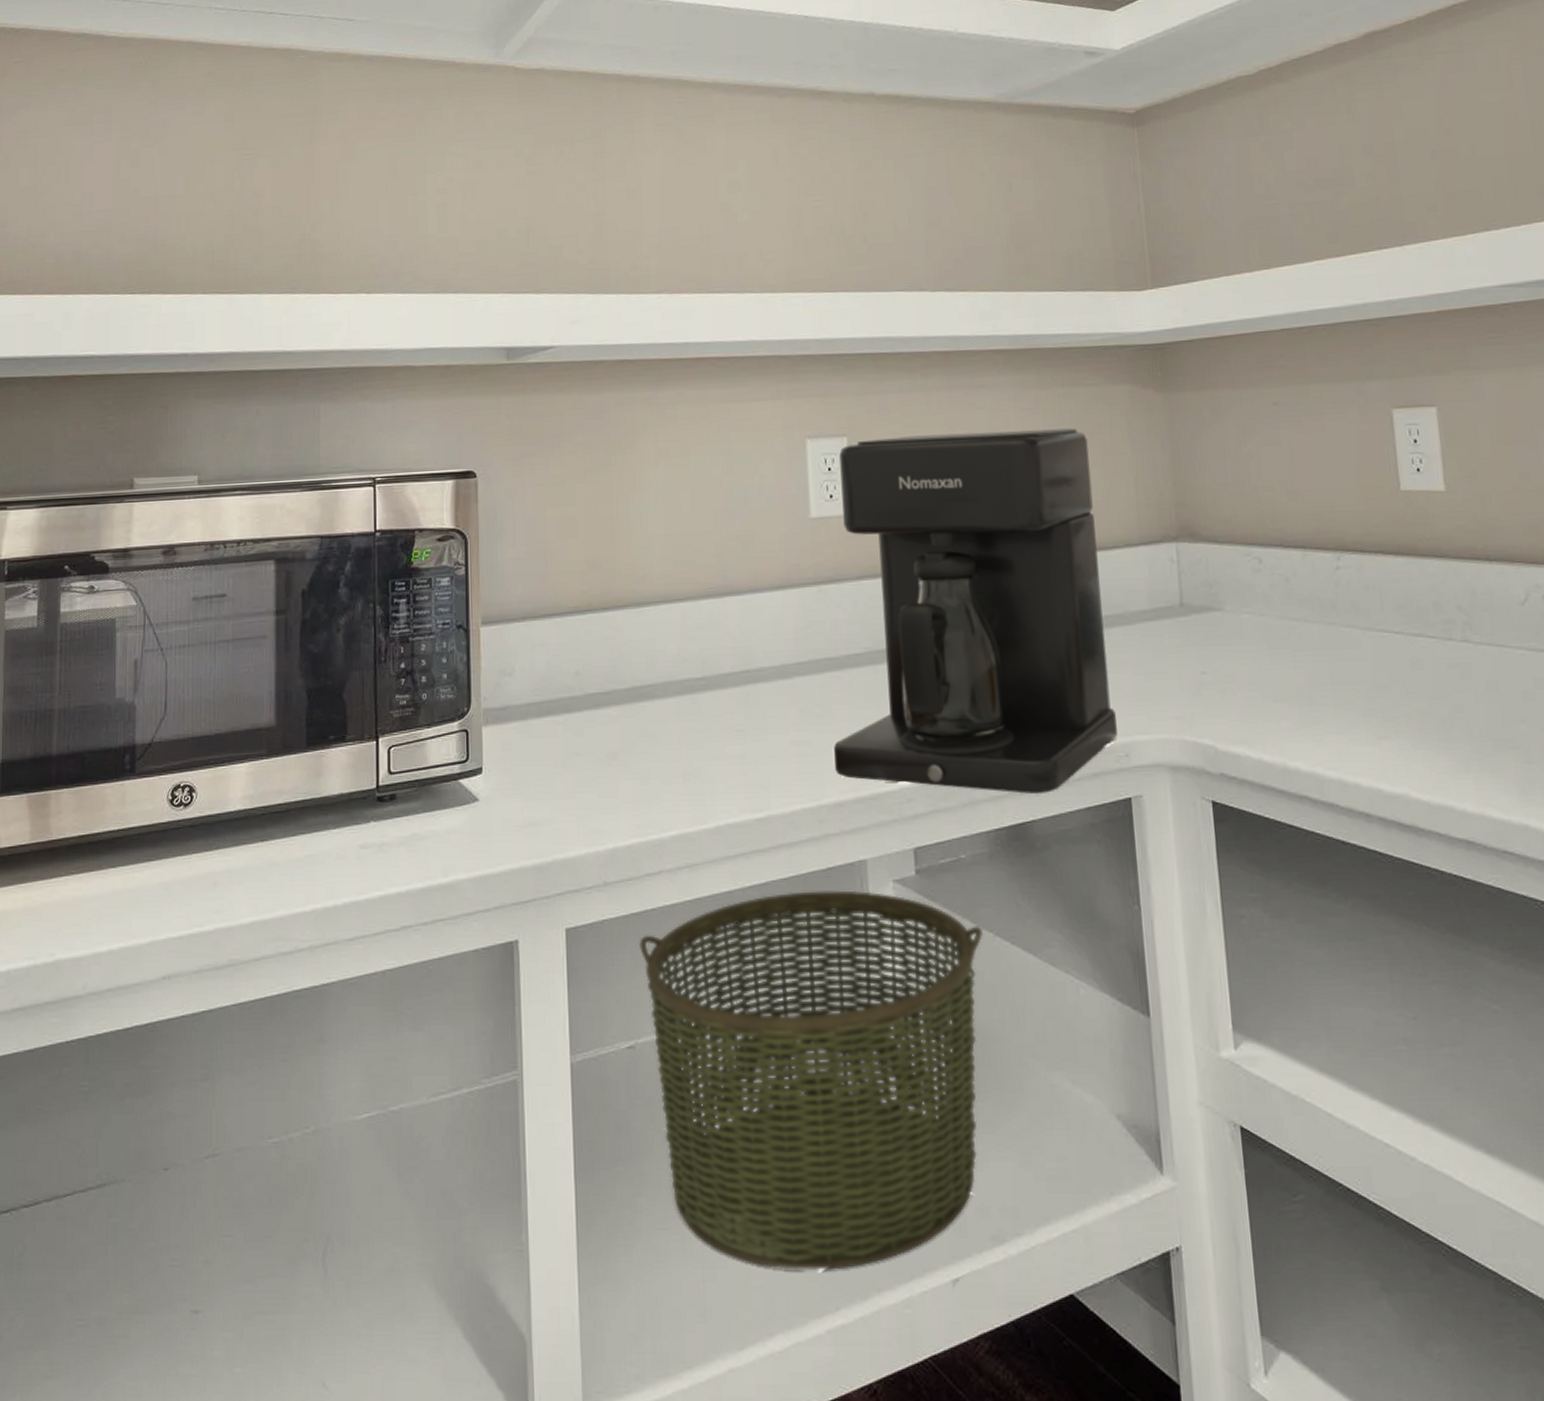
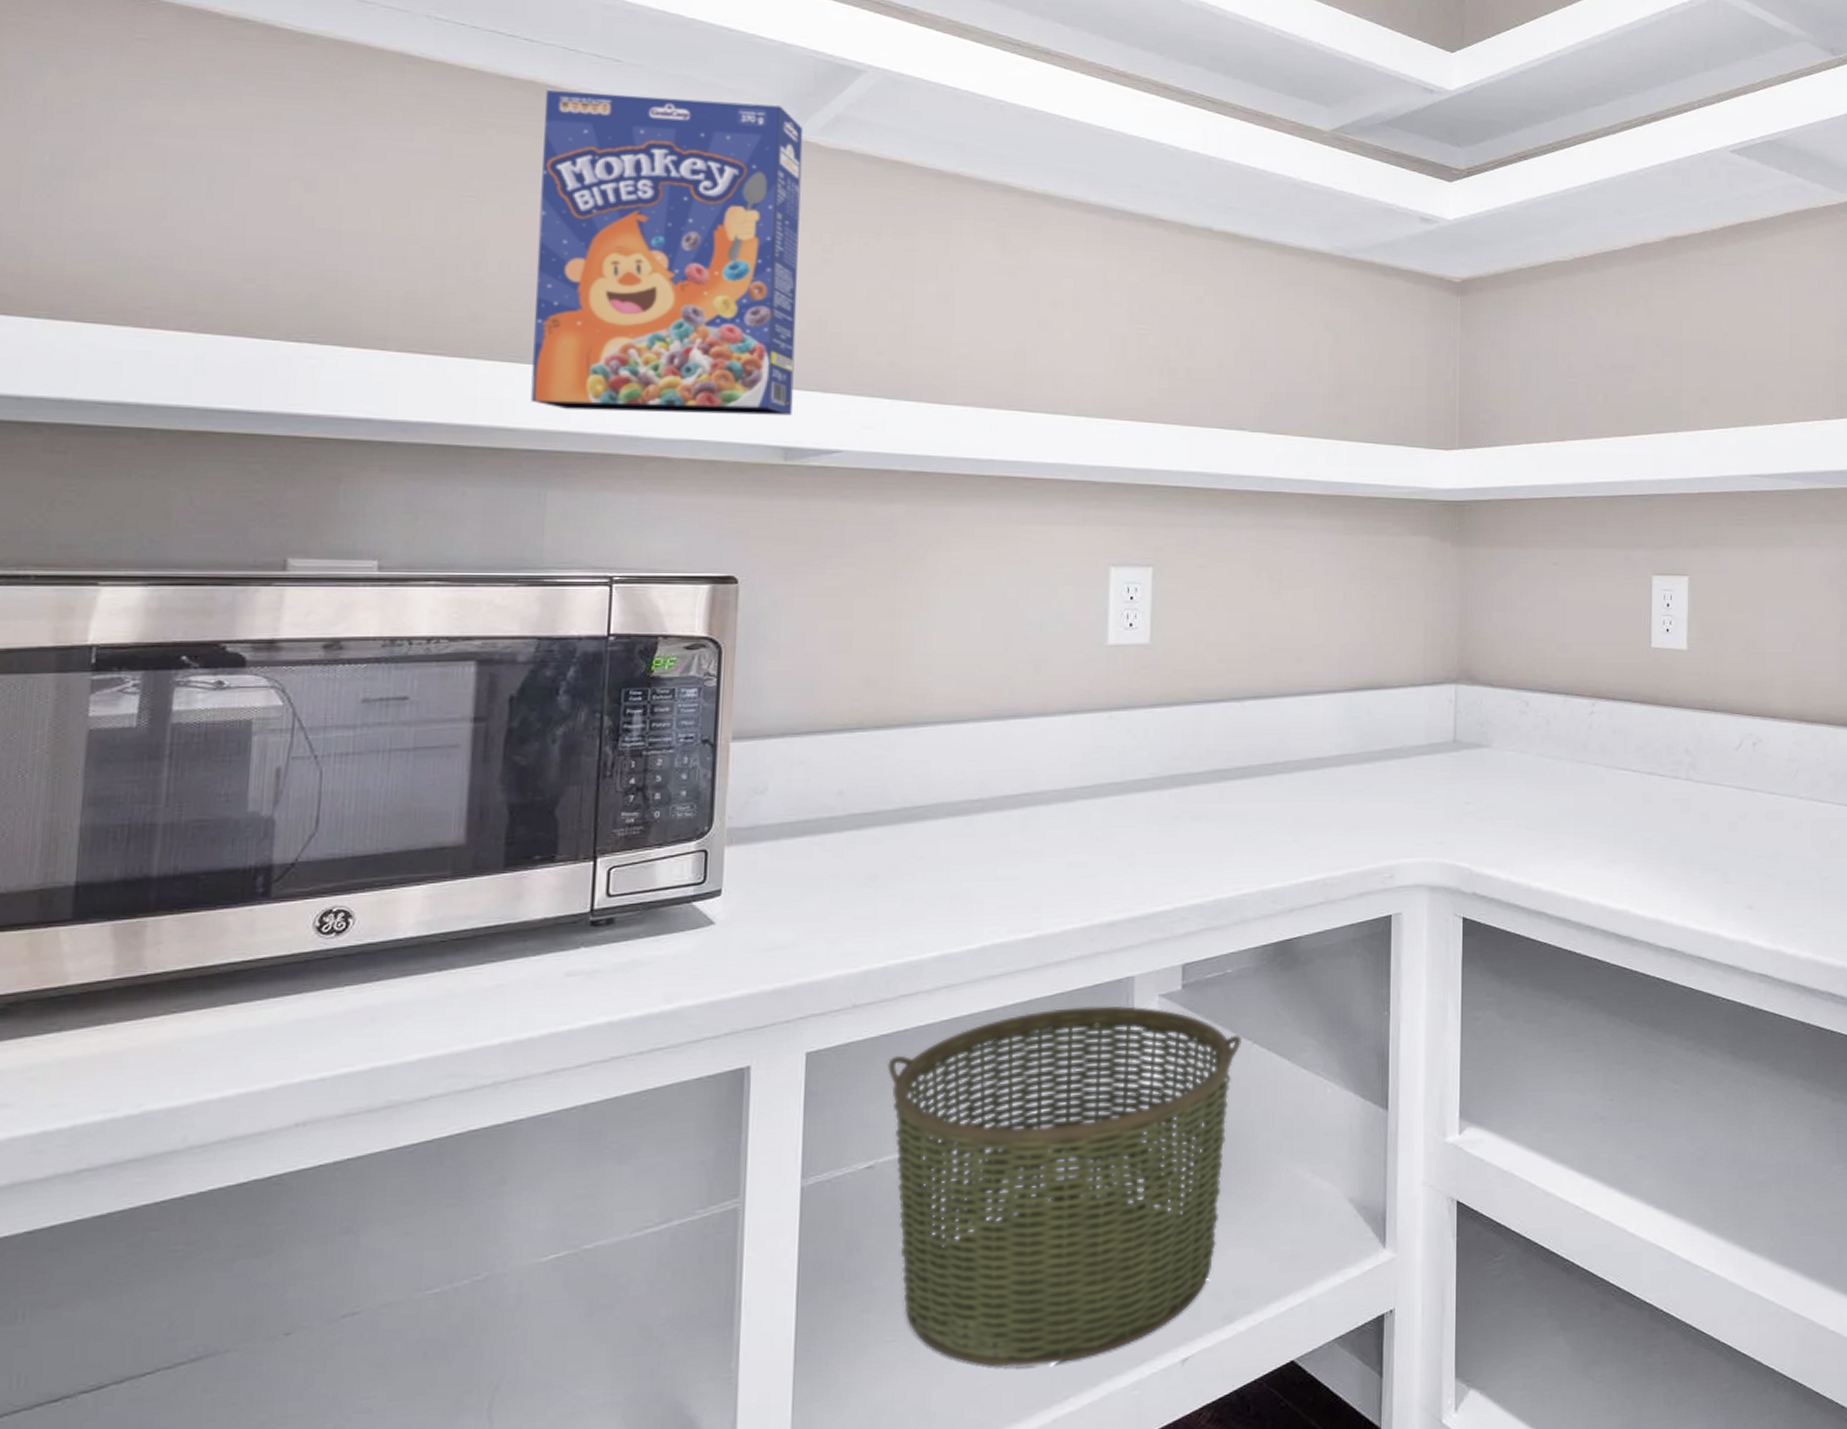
cereal box: none [298,38,511,331] -> present [530,90,804,416]
coffee maker: present [834,428,1117,794] -> none [1111,570,1385,912]

